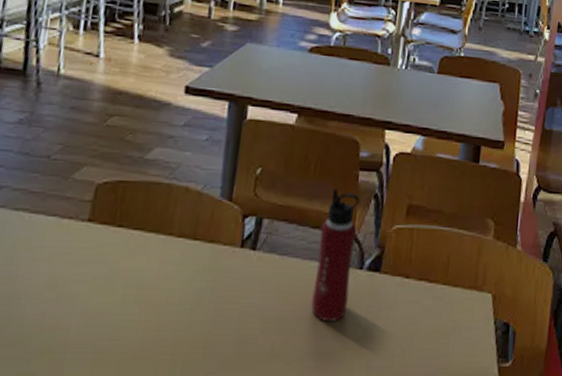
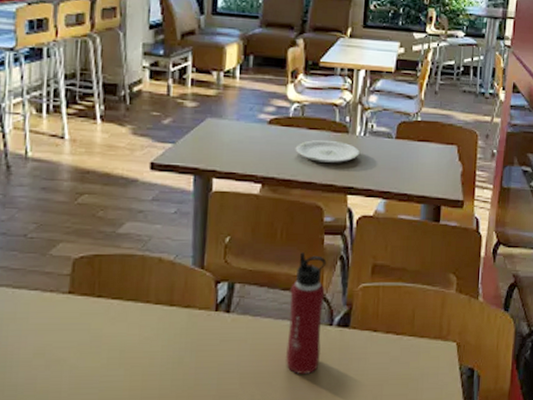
plate: none [334,71,400,97] -> present [295,139,360,164]

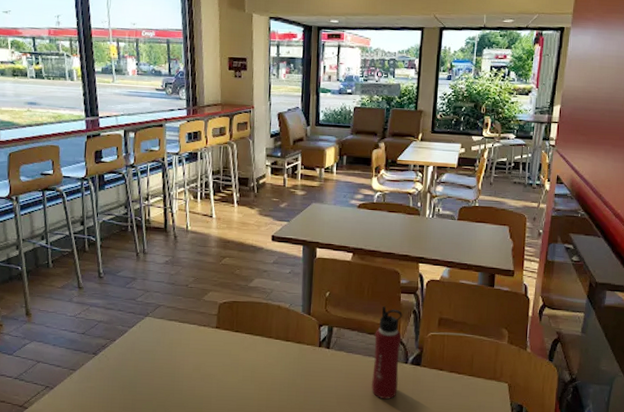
plate: present [295,139,360,164] -> none [378,220,429,239]

